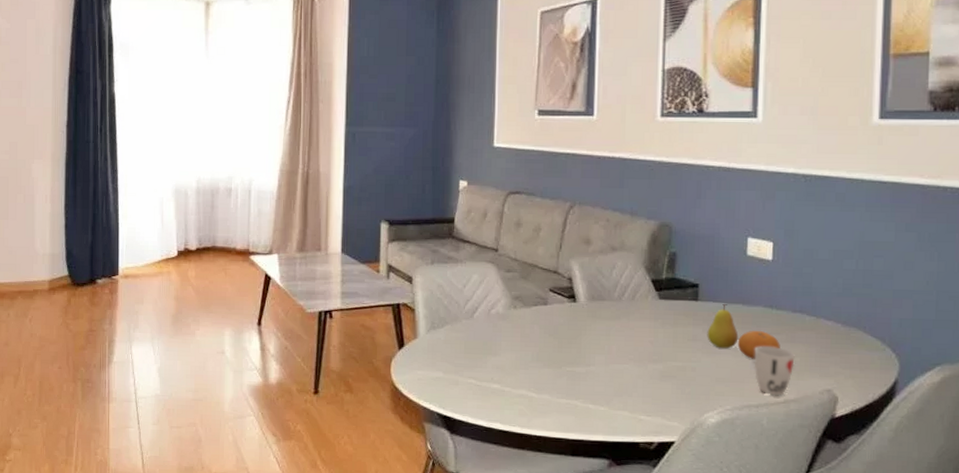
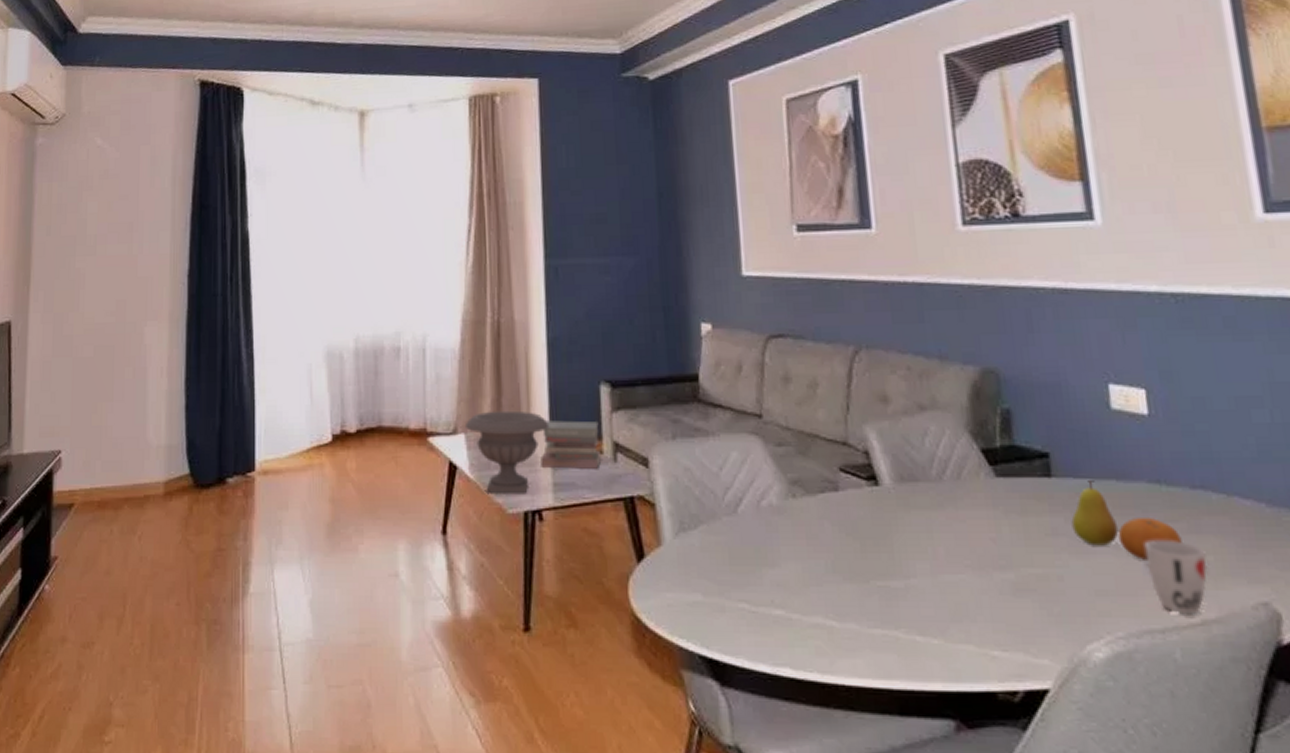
decorative bowl: none [279,238,342,298] -> present [466,410,550,493]
books: none [333,247,378,283] -> present [540,420,601,469]

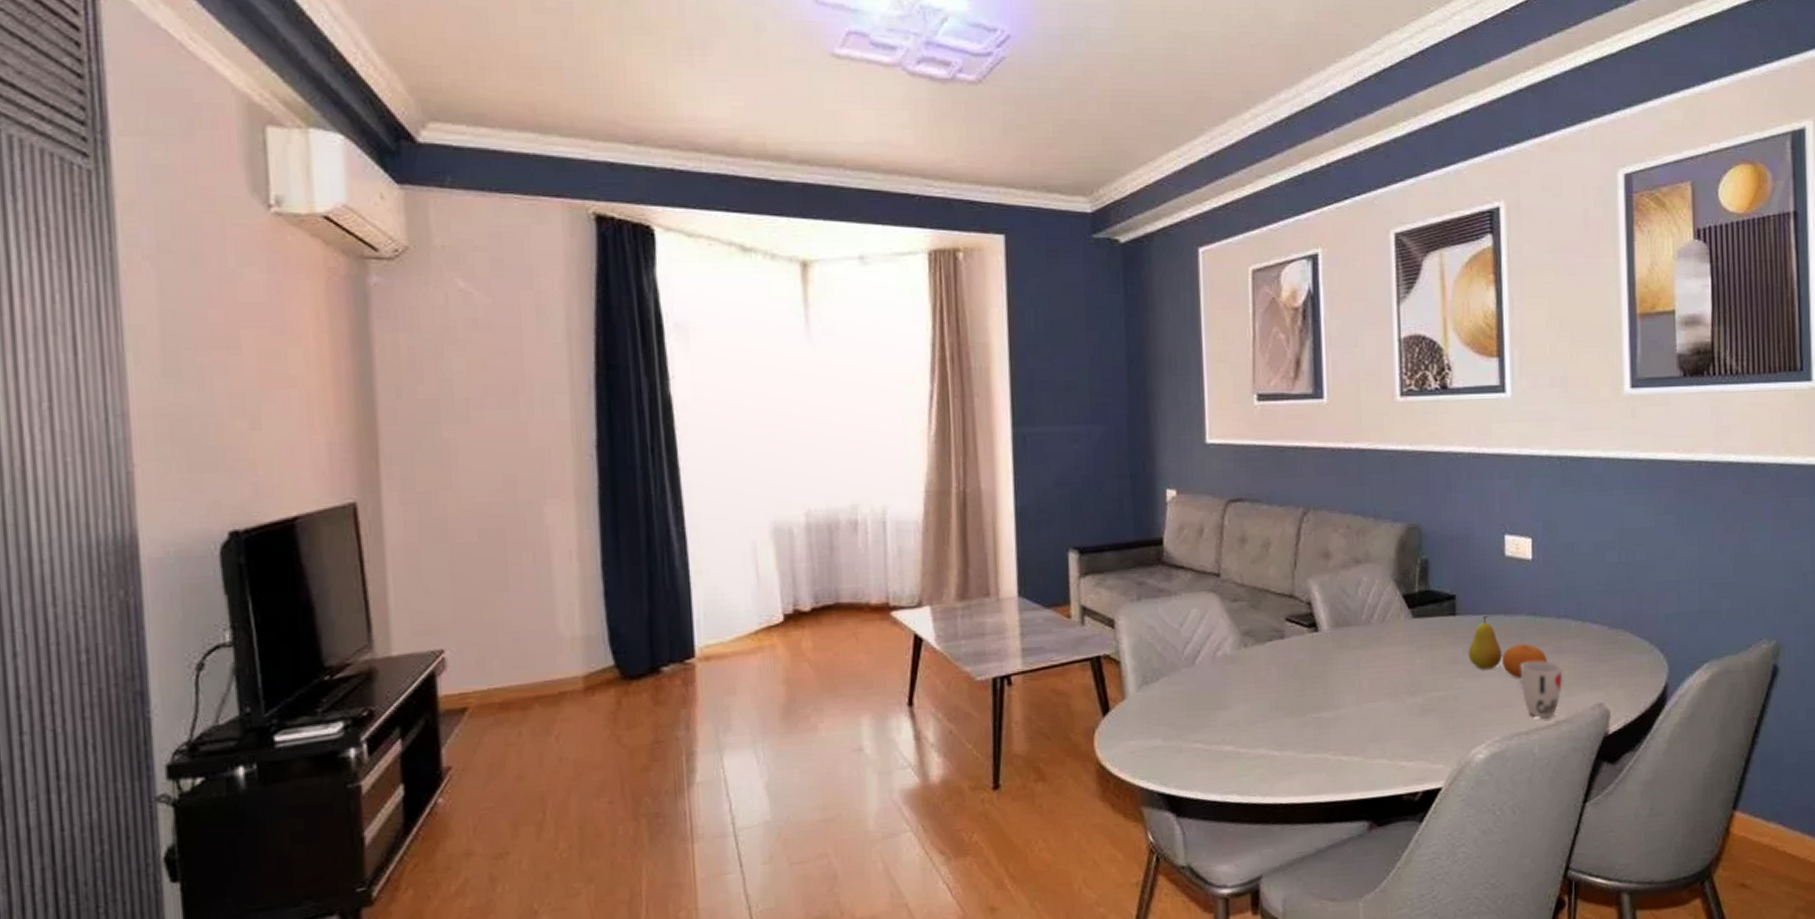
decorative bowl: present [466,410,550,493] -> none [931,580,1018,663]
books: present [540,420,601,469] -> none [1009,587,1069,635]

